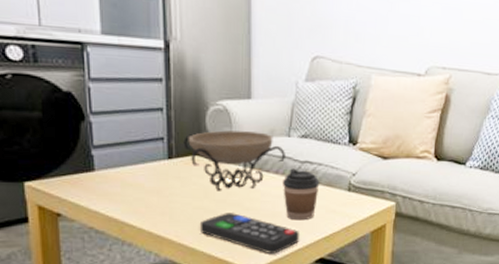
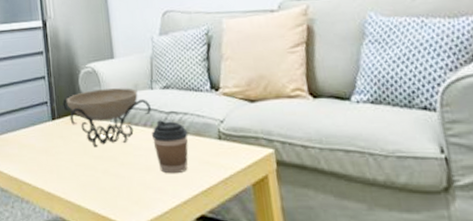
remote control: present [199,213,299,255] -> none [82,168,176,211]

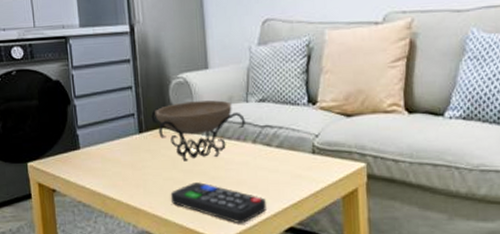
remote control: none [82,168,176,211] -> present [170,182,266,224]
coffee cup: present [151,120,189,174] -> none [244,134,282,188]

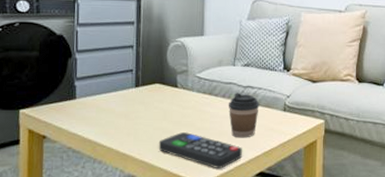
decorative bowl: present [151,100,245,162] -> none [148,62,231,114]
coffee cup: none [244,134,282,188] -> present [228,93,260,138]

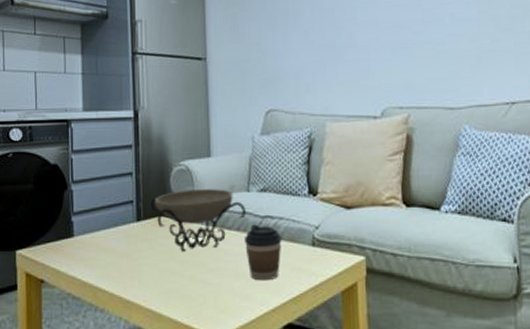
decorative bowl: none [148,62,231,114] -> present [150,189,246,252]
remote control: present [158,132,242,169] -> none [166,274,265,320]

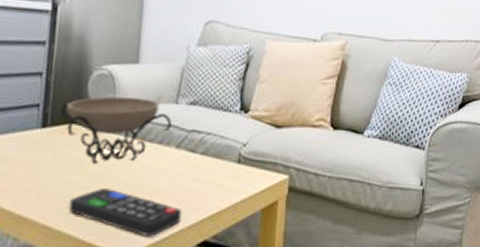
remote control: none [166,274,265,320] -> present [68,188,181,237]
coffee cup: present [244,224,282,281] -> none [165,138,207,197]

